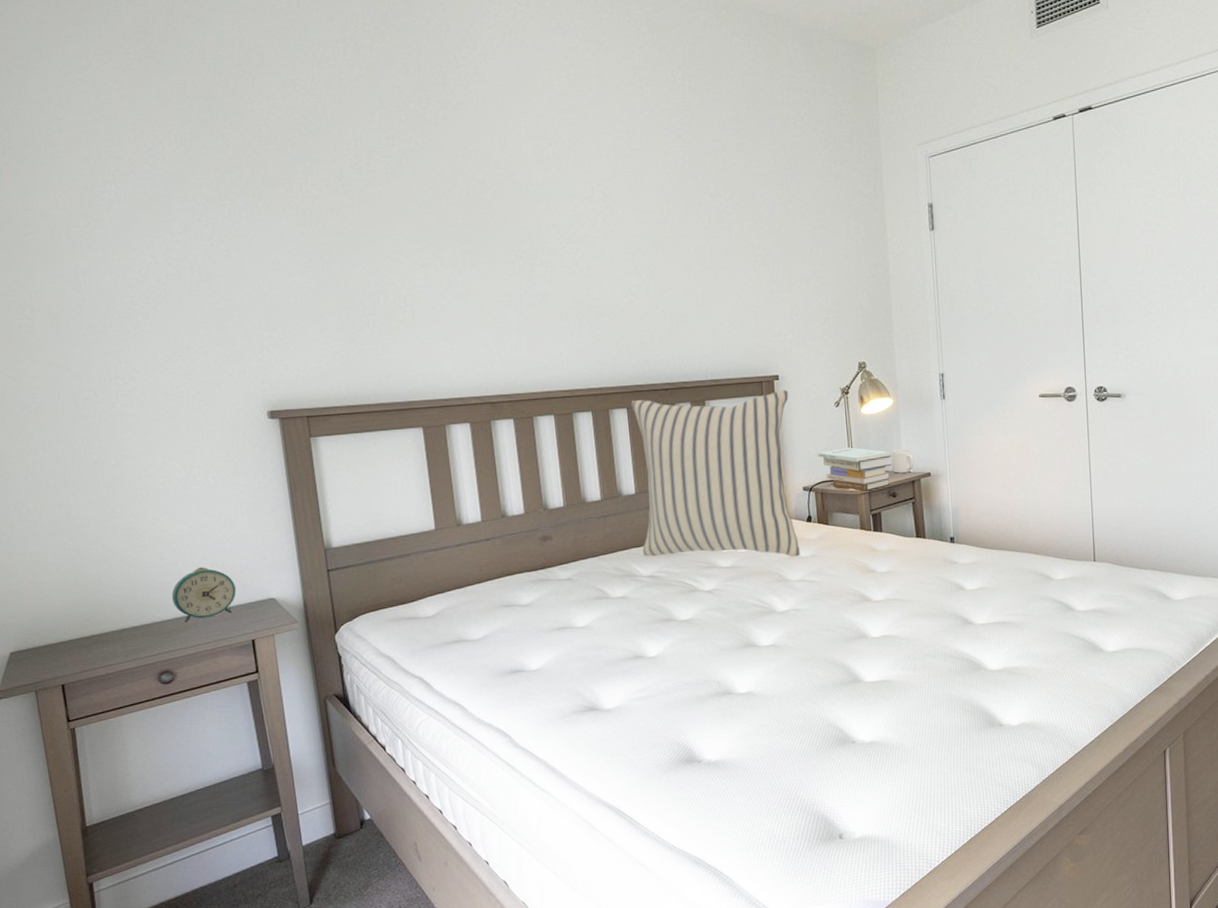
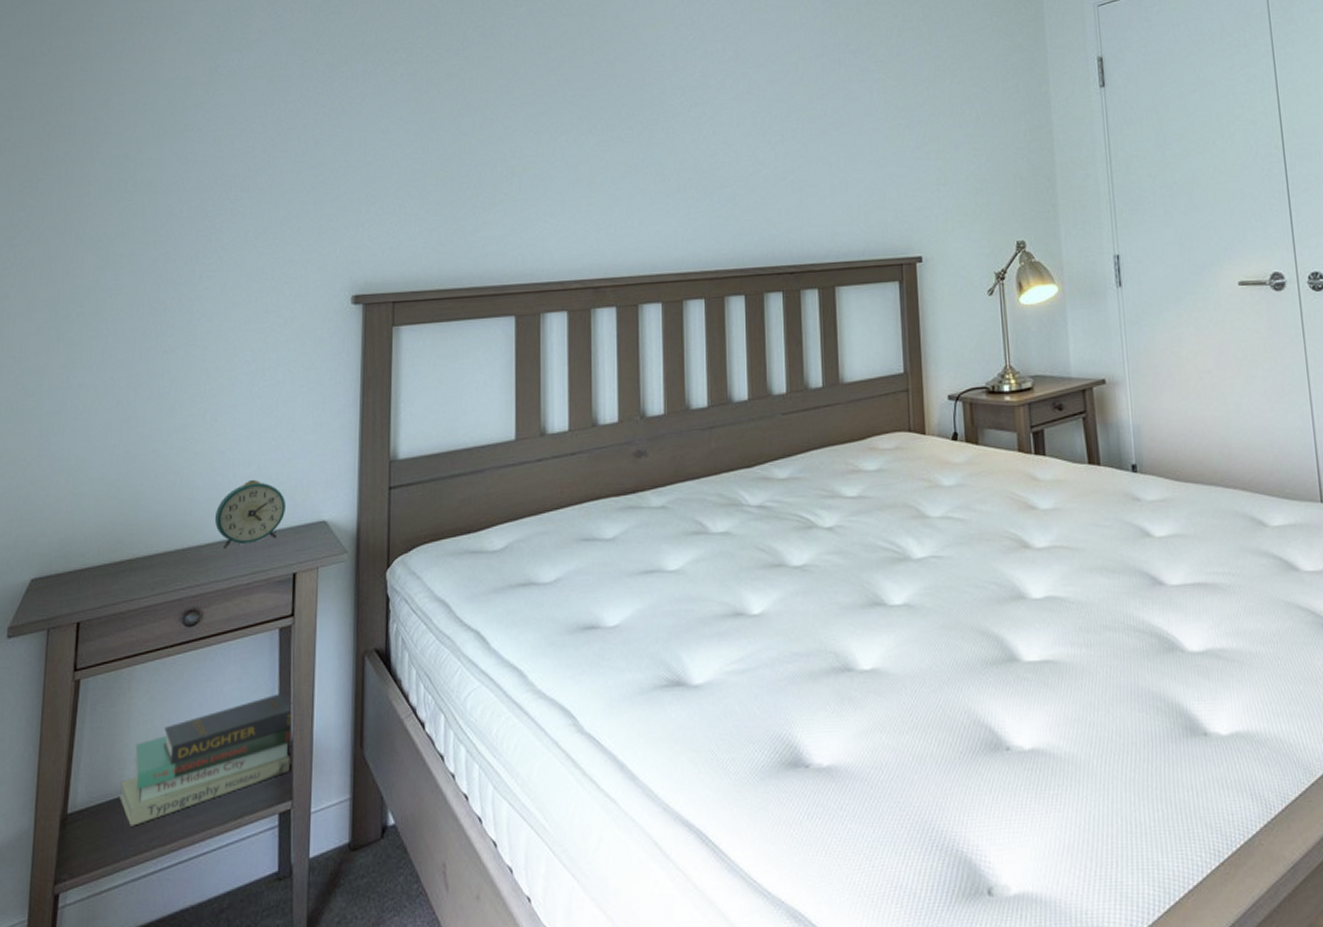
books: none [129,729,275,832] -> present [120,692,292,826]
pillow: present [631,389,801,557] -> none [750,274,944,486]
books: present [816,447,892,491] -> none [964,345,1057,402]
mug: present [891,448,914,474] -> none [1056,348,1085,380]

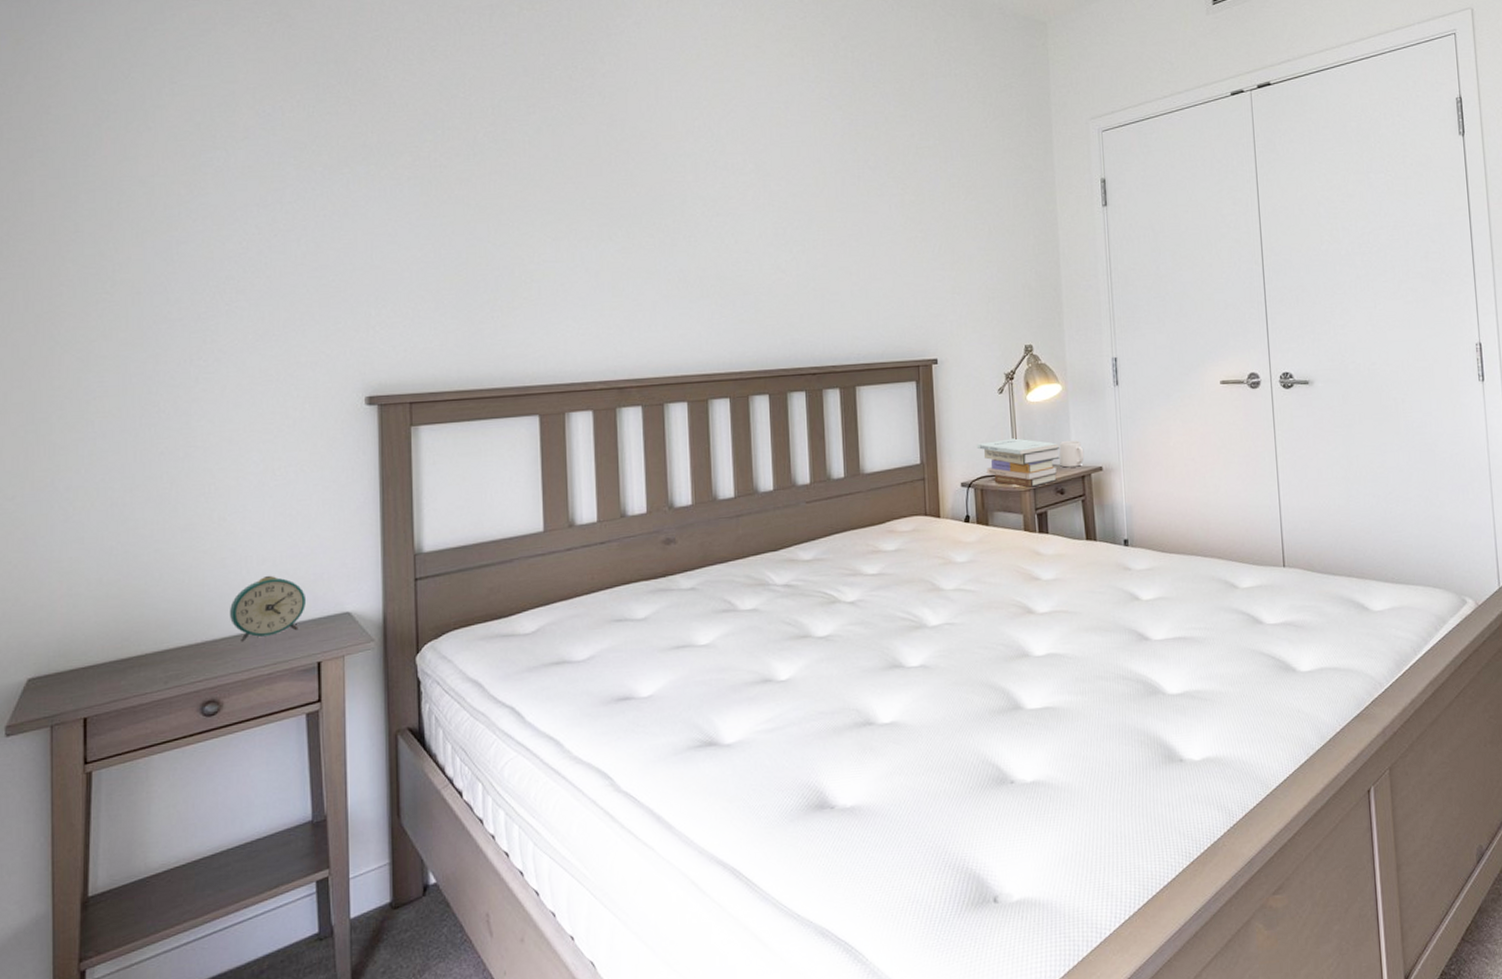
books: present [120,692,292,826] -> none [145,771,326,904]
books: none [964,345,1057,402] -> present [976,438,1060,487]
mug: none [1056,348,1085,380] -> present [1059,440,1085,468]

